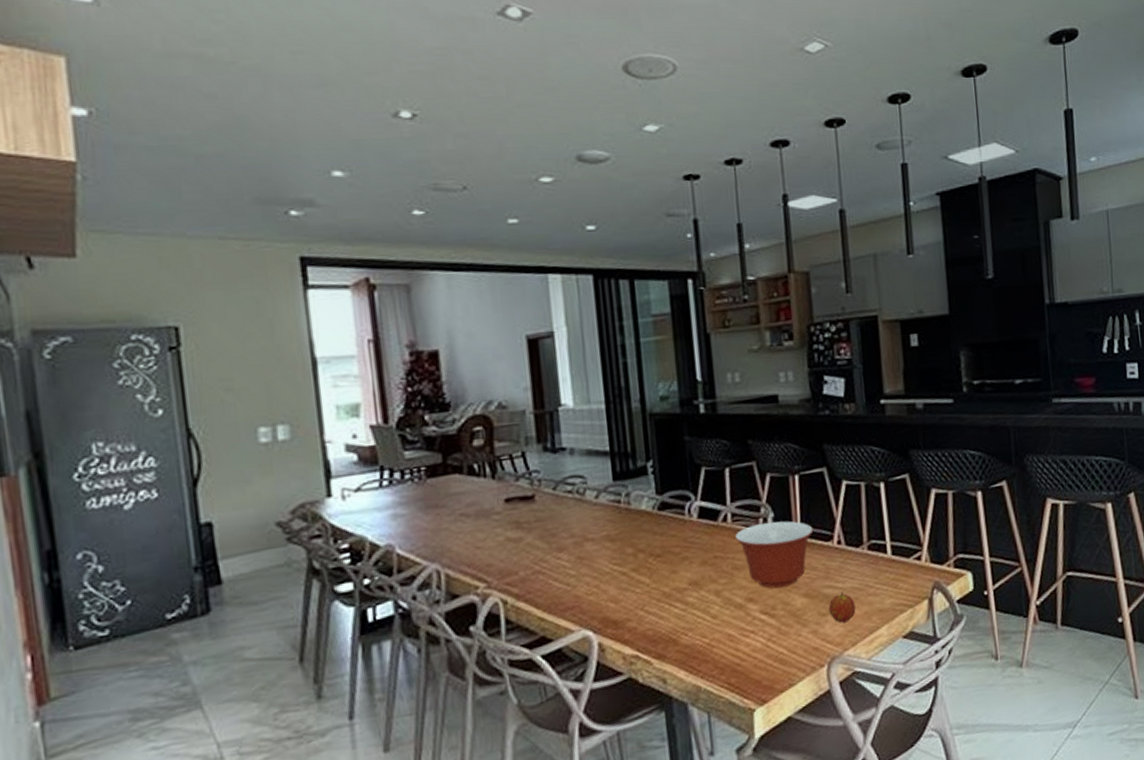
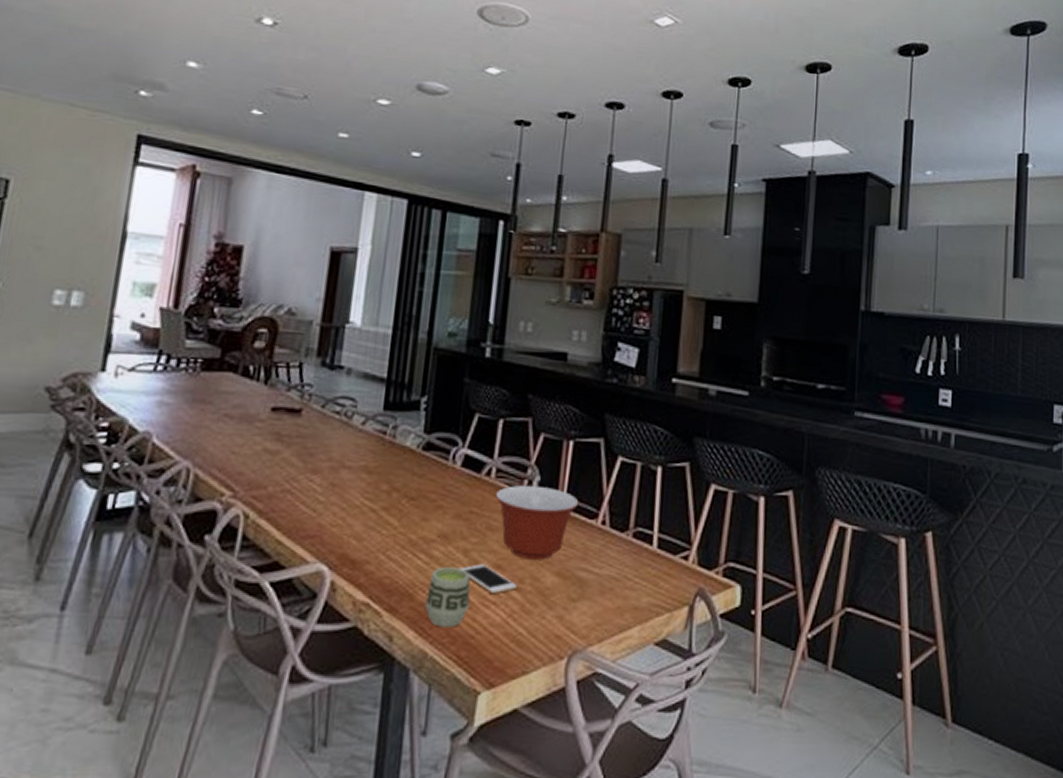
cup: none [689,608,731,662] -> present [425,567,471,628]
cell phone: none [715,600,770,625] -> present [460,564,517,595]
fruit: present [828,592,856,623] -> none [579,579,609,614]

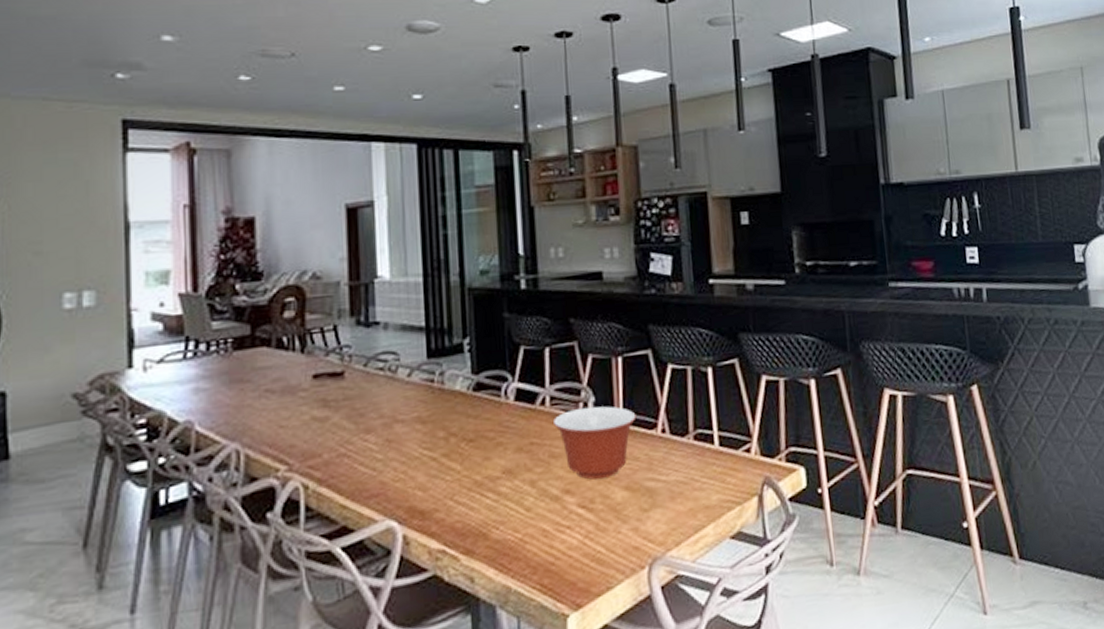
cup: present [425,567,471,628] -> none [500,499,545,560]
cell phone: present [460,564,517,595] -> none [530,491,588,520]

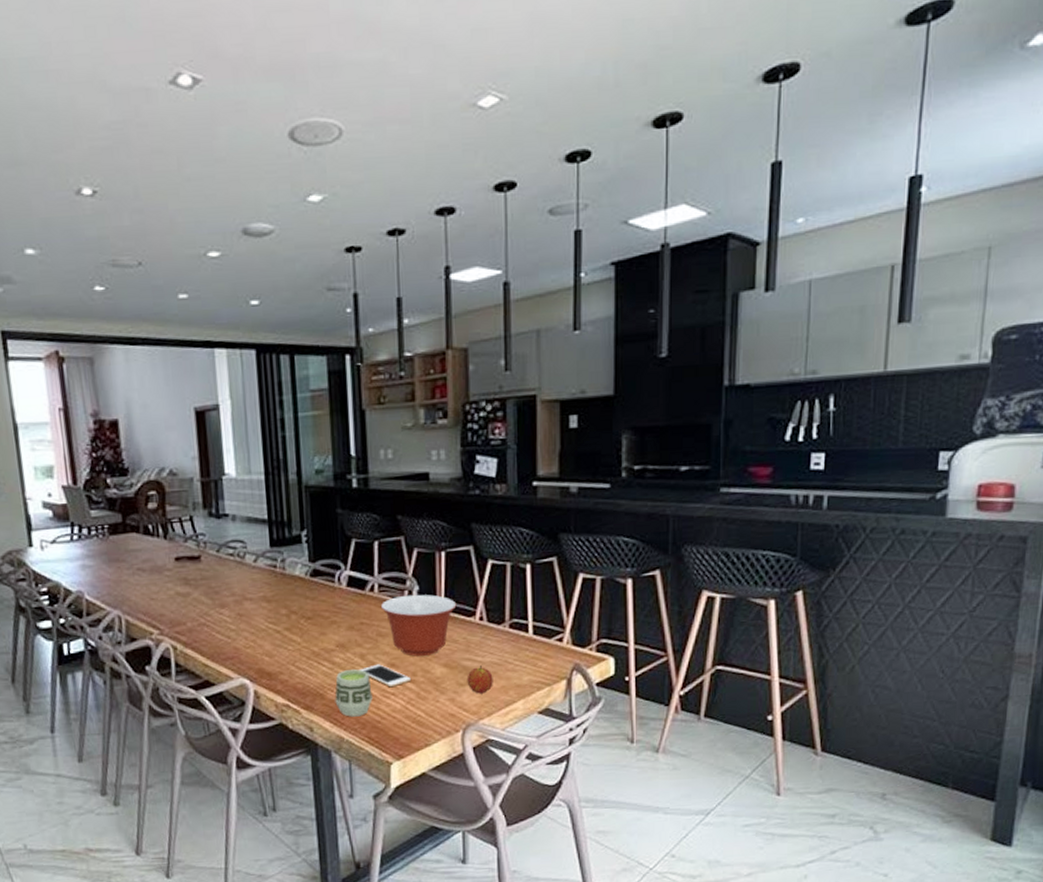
cup: none [500,499,545,560] -> present [335,669,373,717]
cell phone: none [530,491,588,520] -> present [360,664,411,688]
fruit: none [650,486,680,520] -> present [467,666,493,694]

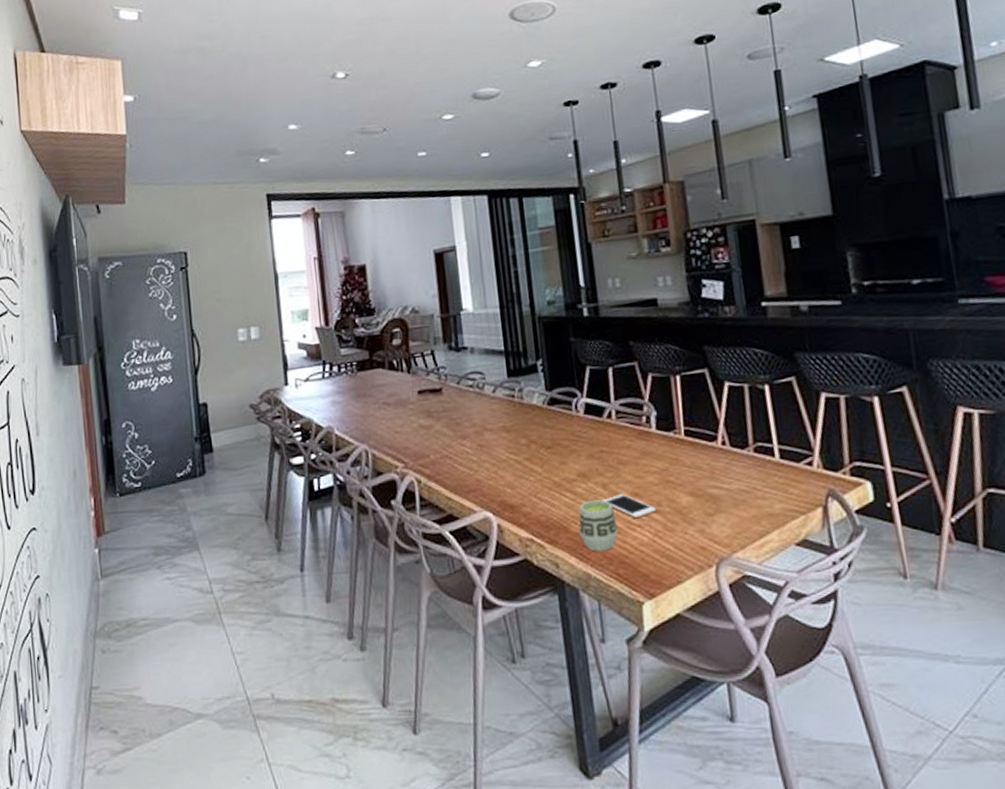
mixing bowl: present [381,594,457,656] -> none [620,419,697,485]
fruit: present [467,666,493,694] -> none [714,493,744,525]

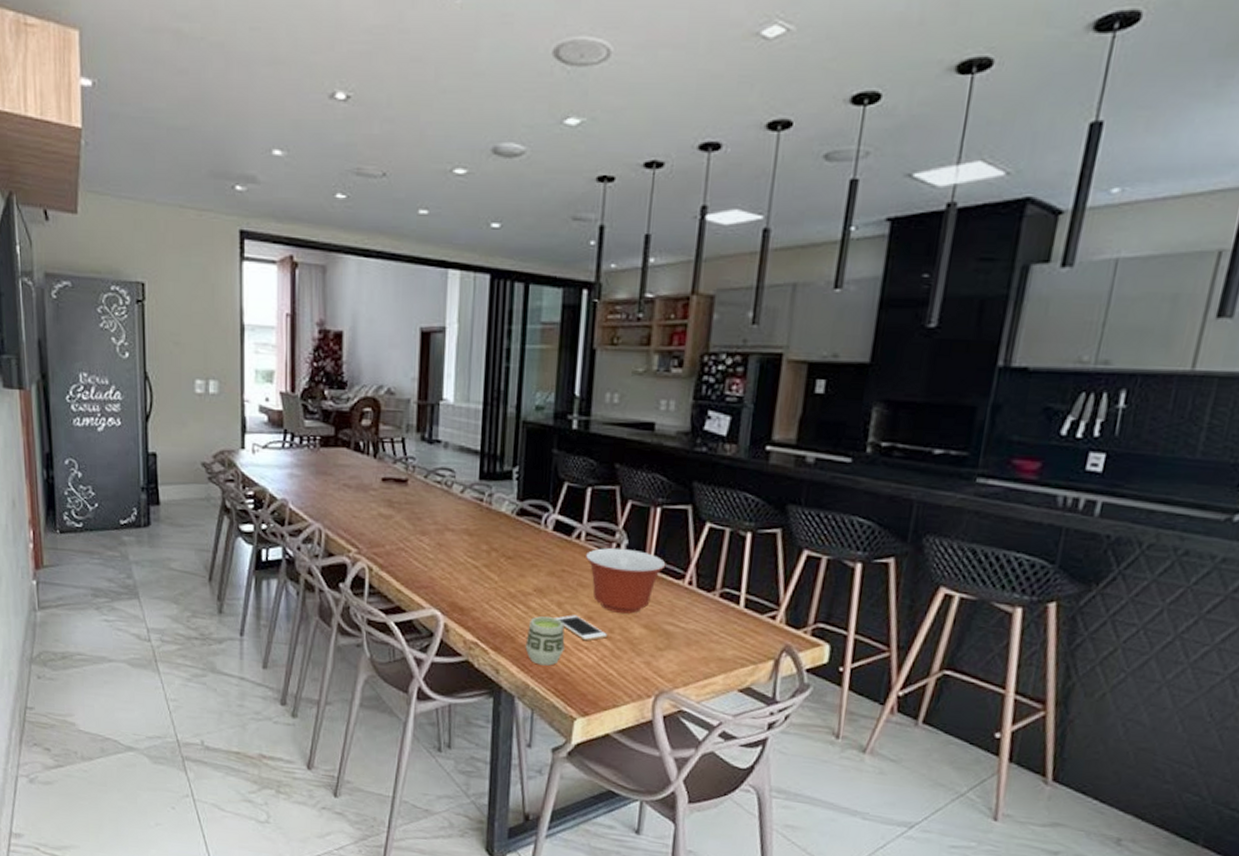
mixing bowl: none [620,419,697,485] -> present [586,547,666,614]

